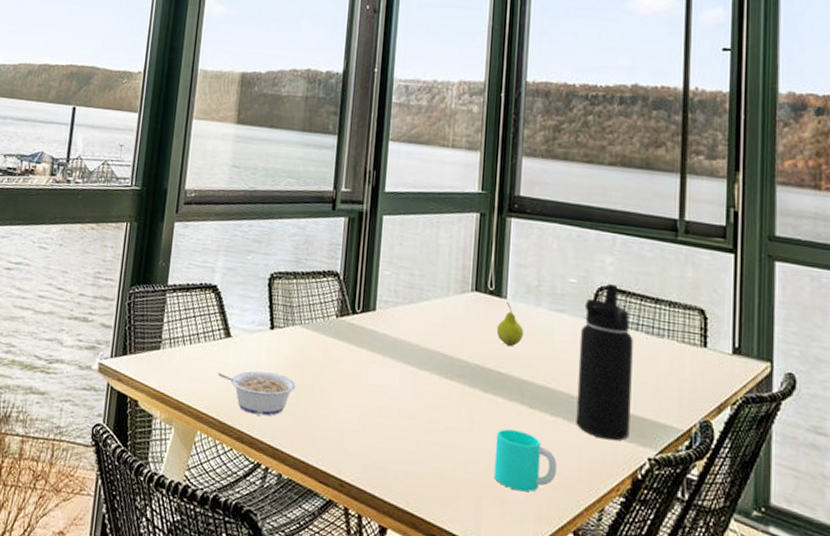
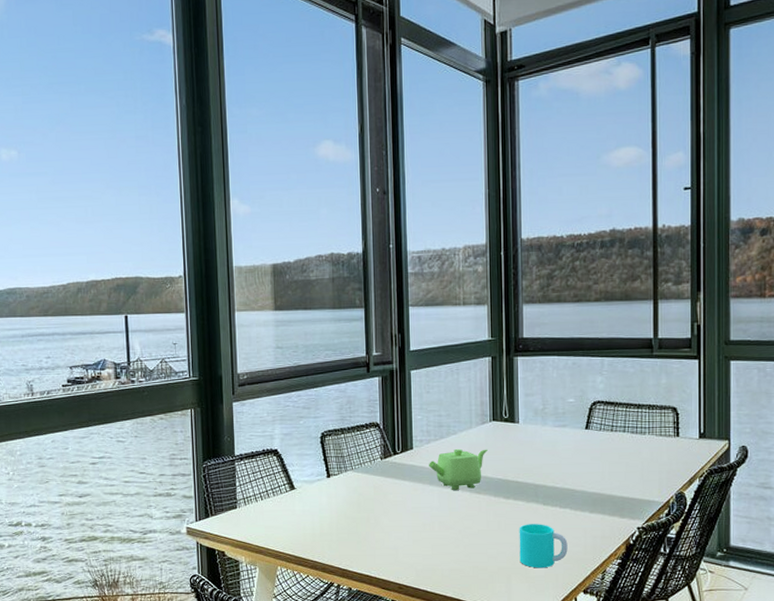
legume: present [218,371,297,416] -> none [288,512,355,546]
teapot: none [393,318,466,372] -> present [429,448,488,491]
fruit: present [496,302,524,347] -> none [512,426,535,461]
water bottle: present [576,283,633,441] -> none [579,398,622,519]

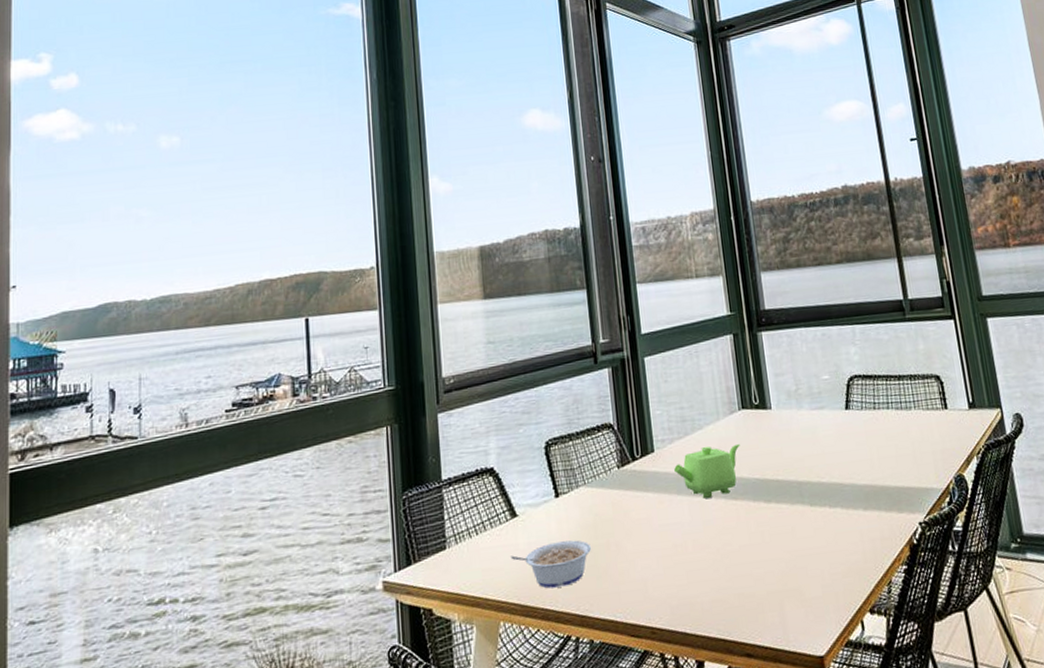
legume: none [288,512,355,546] -> present [510,540,592,589]
cup: present [519,524,568,568] -> none [786,530,845,588]

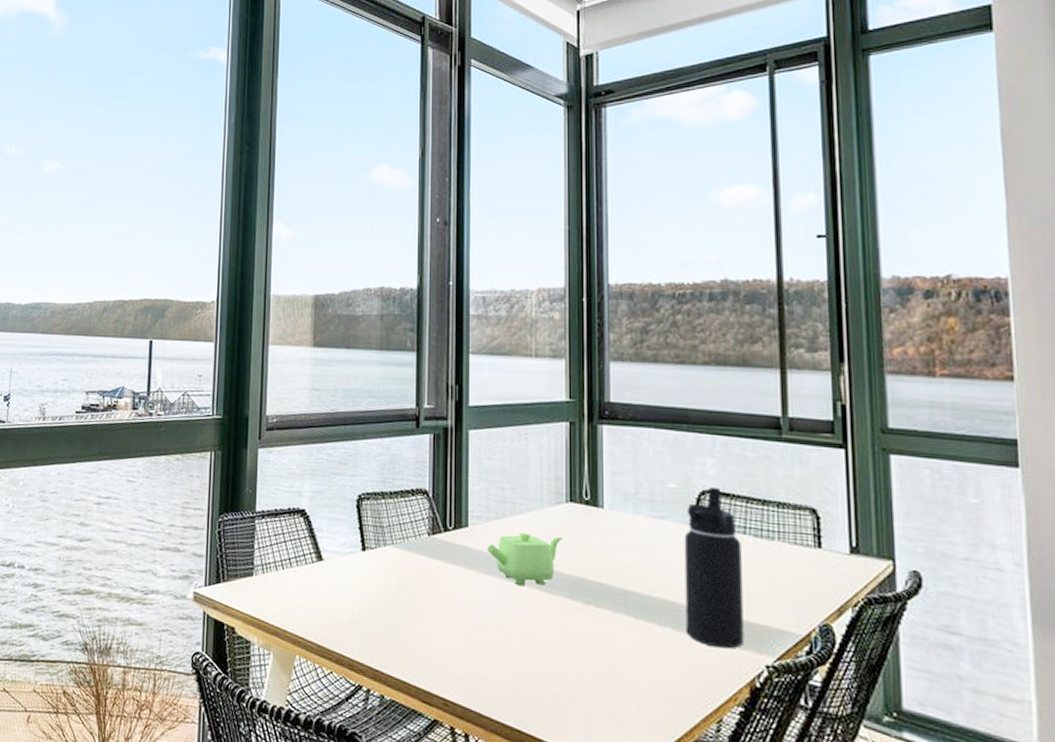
legume: present [510,540,592,589] -> none [312,593,393,638]
water bottle: none [840,371,900,517] -> present [684,486,744,649]

